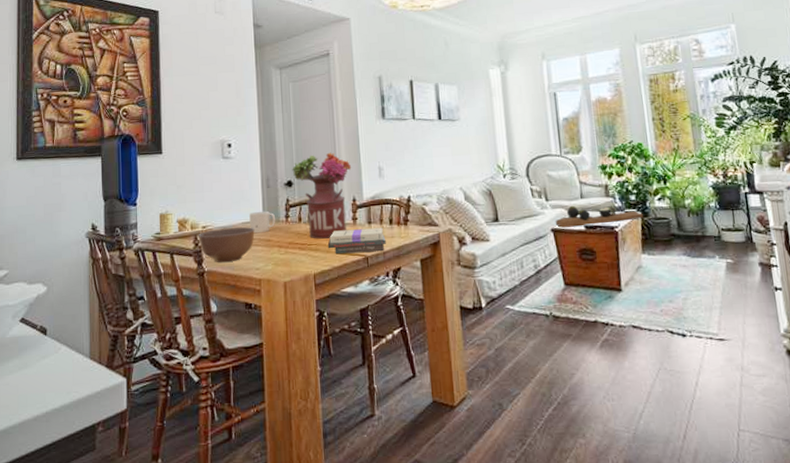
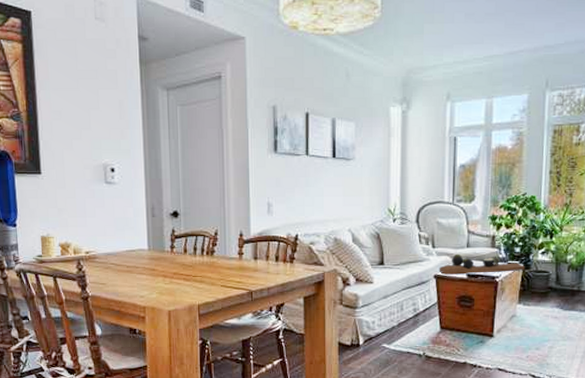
bowl: present [199,227,255,262] -> none [82,255,139,288]
mug: present [249,210,276,234] -> none [134,240,161,262]
flower arrangement: present [292,152,352,239] -> none [178,184,240,271]
books: present [327,228,386,255] -> none [212,264,271,287]

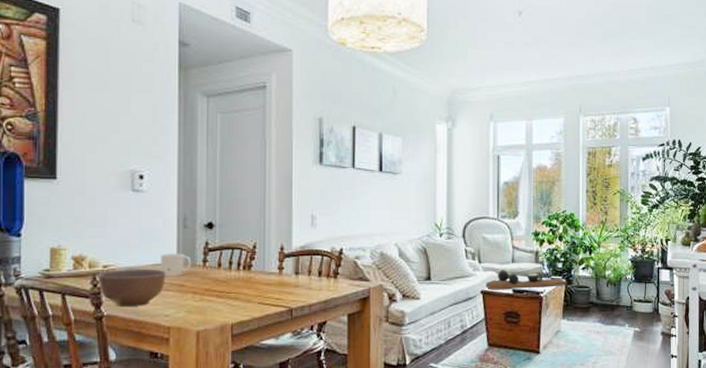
bowl: none [82,255,139,288] -> present [98,270,166,306]
mug: none [134,240,161,262] -> present [161,253,192,277]

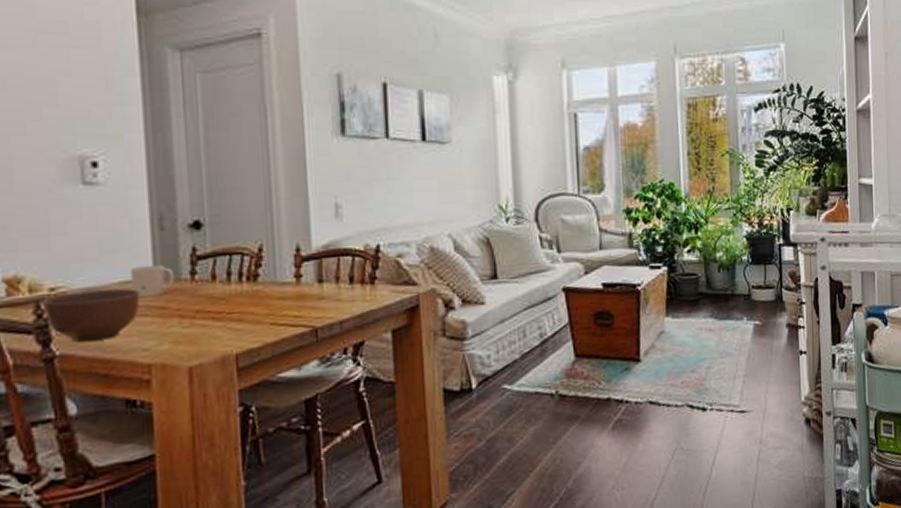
decorative tray: present [485,270,567,290] -> none [567,259,669,286]

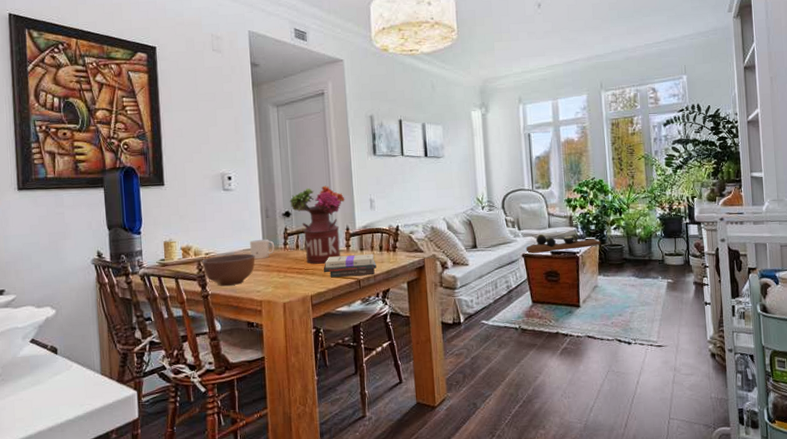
flower arrangement: none [201,180,295,305] -> present [289,185,345,264]
books: none [257,288,344,326] -> present [323,254,377,278]
decorative tray: none [567,259,669,286] -> present [526,235,601,253]

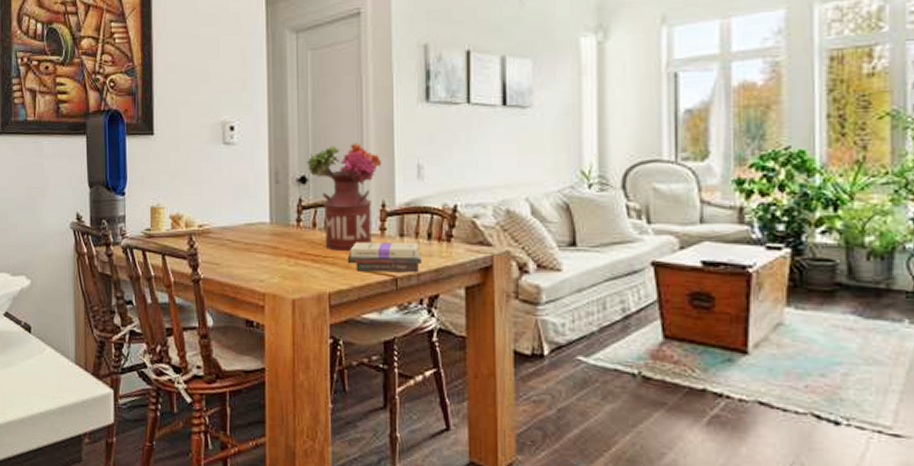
bowl: present [202,254,255,286] -> none [194,230,259,269]
mug: present [250,238,275,260] -> none [253,211,285,238]
decorative tray: present [526,235,601,253] -> none [658,233,794,262]

